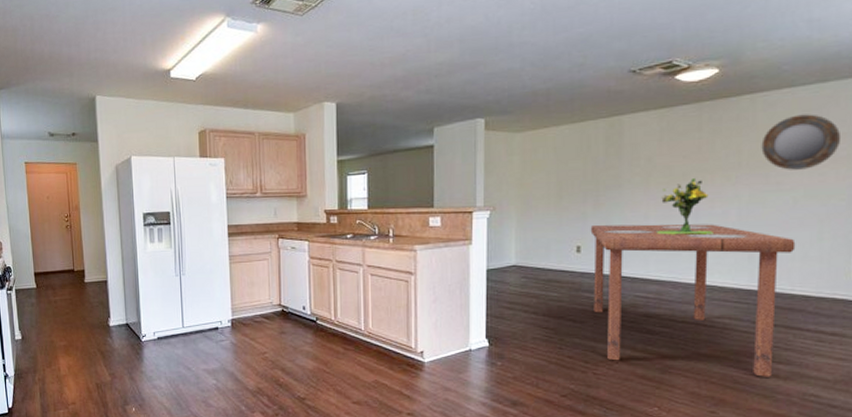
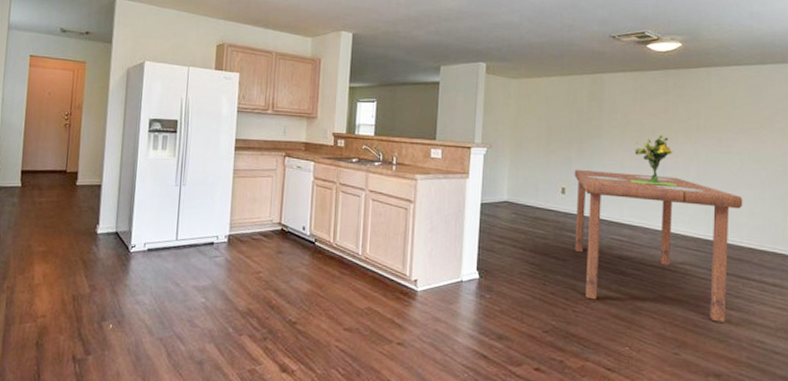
home mirror: present [761,114,842,170] -> none [715,89,777,137]

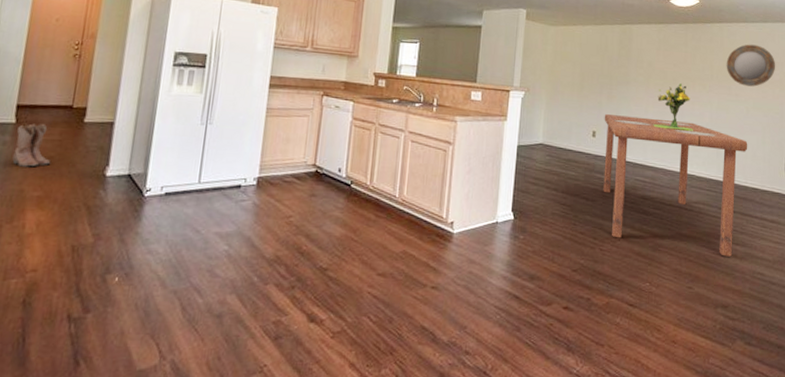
boots: none [21,187,52,226] -> present [12,123,51,167]
home mirror: none [715,89,777,137] -> present [726,44,776,87]

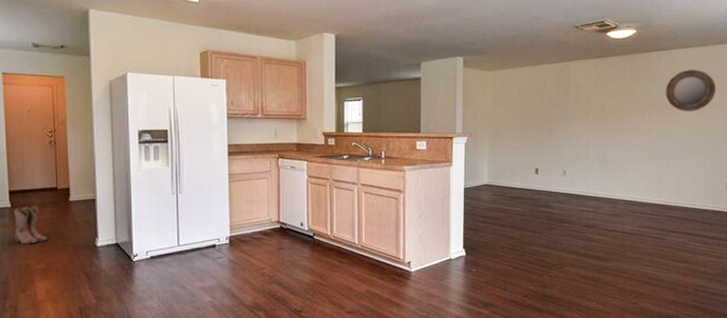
table: present [603,114,748,257] -> none [546,151,689,273]
bouquet: present [653,83,693,131] -> none [594,114,634,160]

